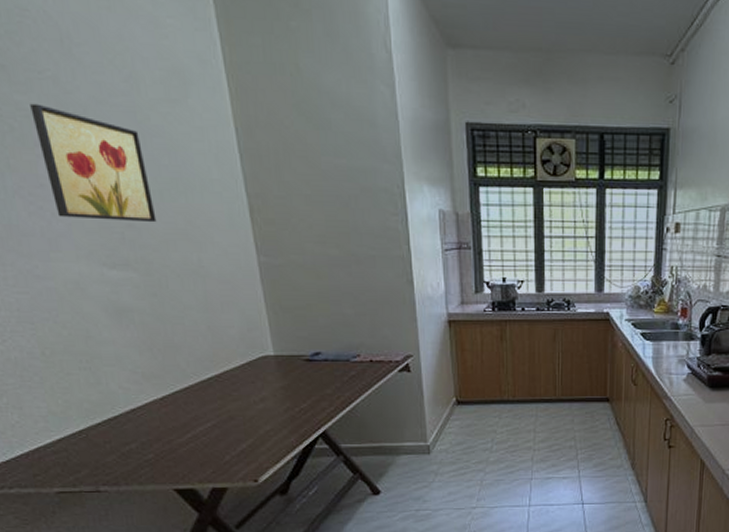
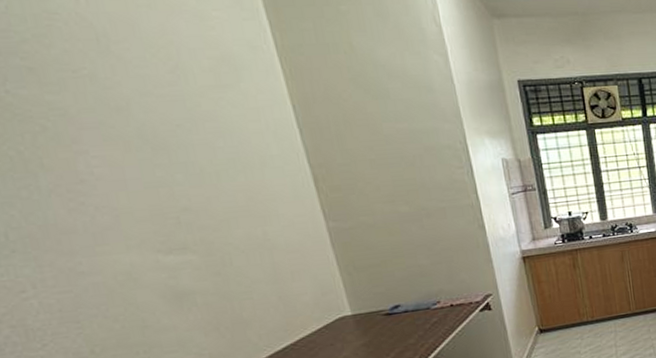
wall art: present [30,103,157,223] -> none [64,101,215,211]

